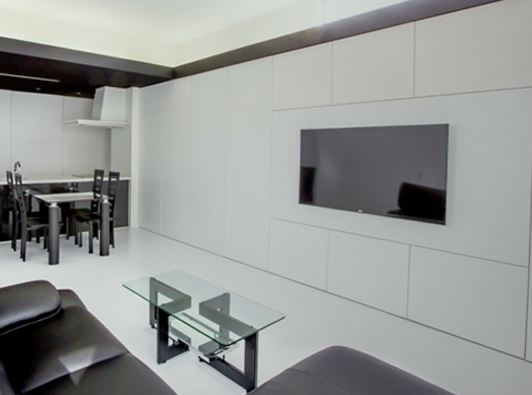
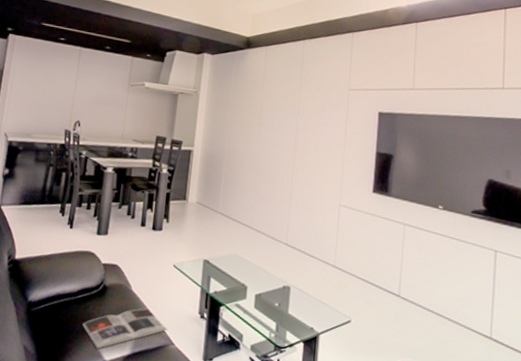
magazine: none [45,324,123,363] -> present [82,308,168,349]

